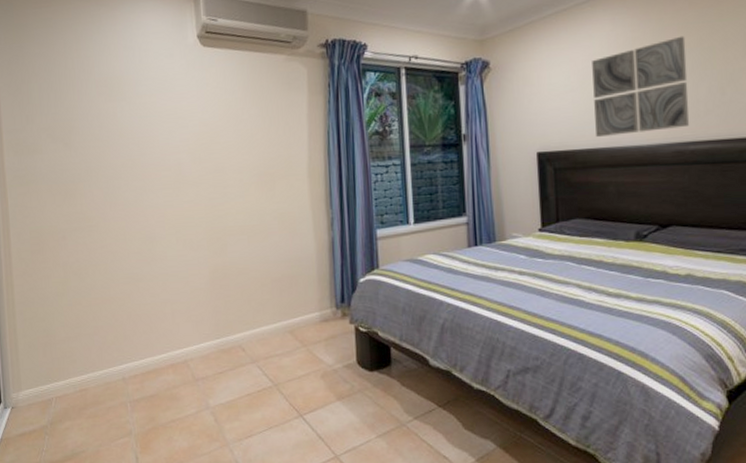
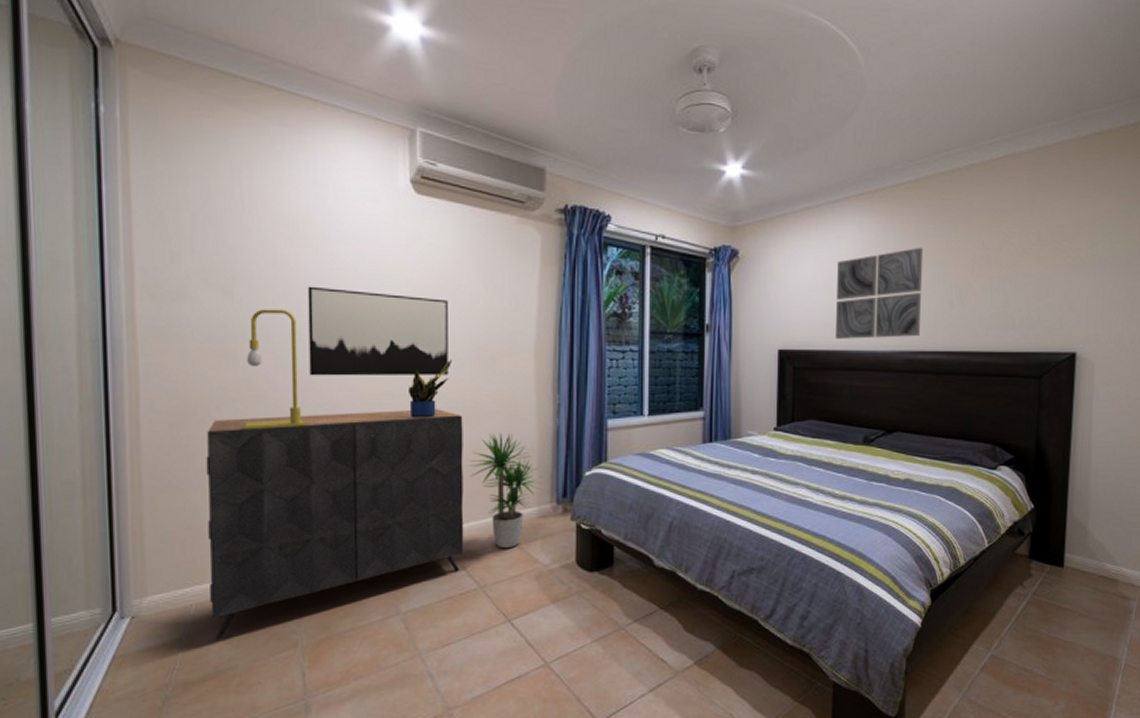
dresser: none [57,228,259,426] -> present [206,409,464,639]
table lamp: none [83,154,128,254] -> present [244,309,306,430]
wall art: none [124,132,237,207] -> present [307,286,448,376]
potted plant: none [206,184,239,237] -> present [409,359,451,418]
potted plant: none [259,246,322,351] -> present [469,432,542,549]

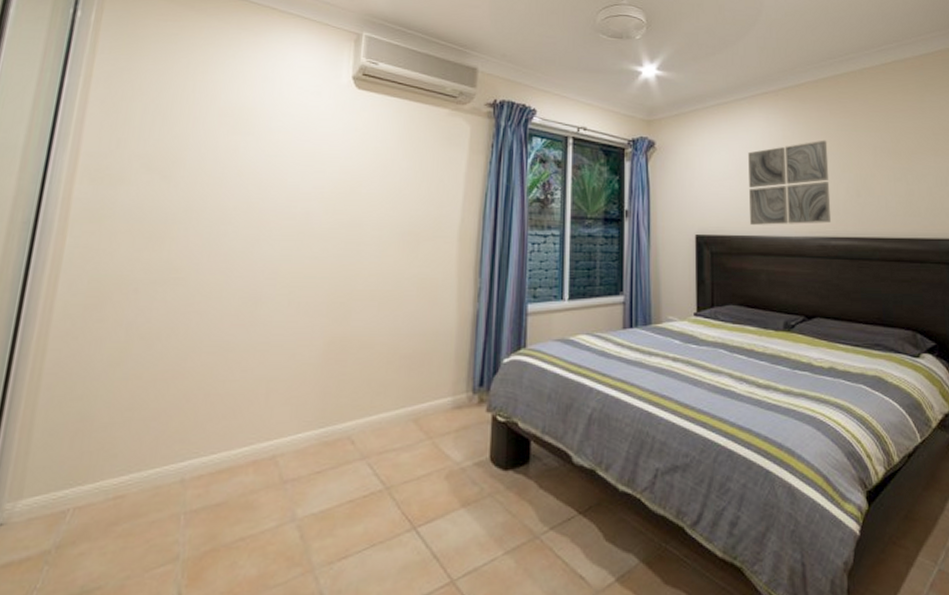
dresser: present [206,409,464,639] -> none [87,292,383,551]
table lamp: present [244,309,306,430] -> none [159,193,229,314]
wall art: present [307,286,448,376] -> none [234,171,378,259]
potted plant: present [409,359,451,418] -> none [330,242,376,302]
potted plant: present [469,432,542,549] -> none [384,316,459,444]

